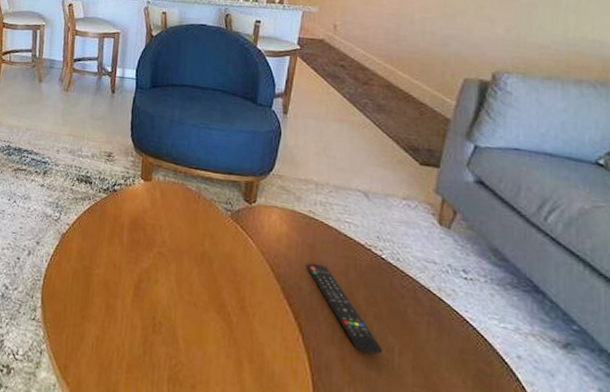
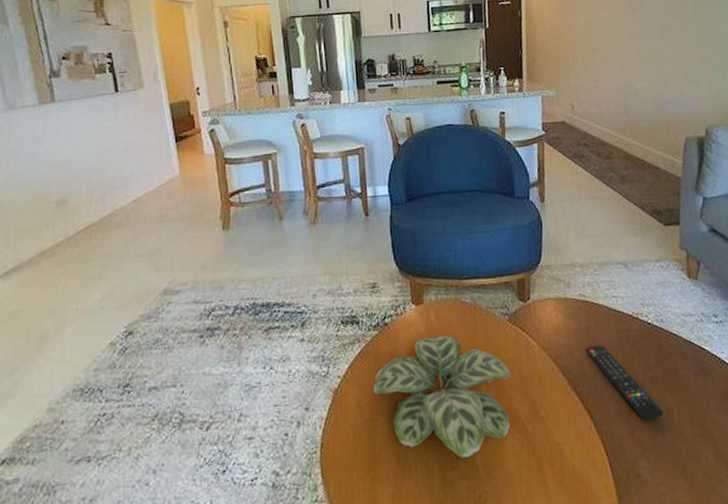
plant: none [95,210,225,328] -> present [373,335,511,458]

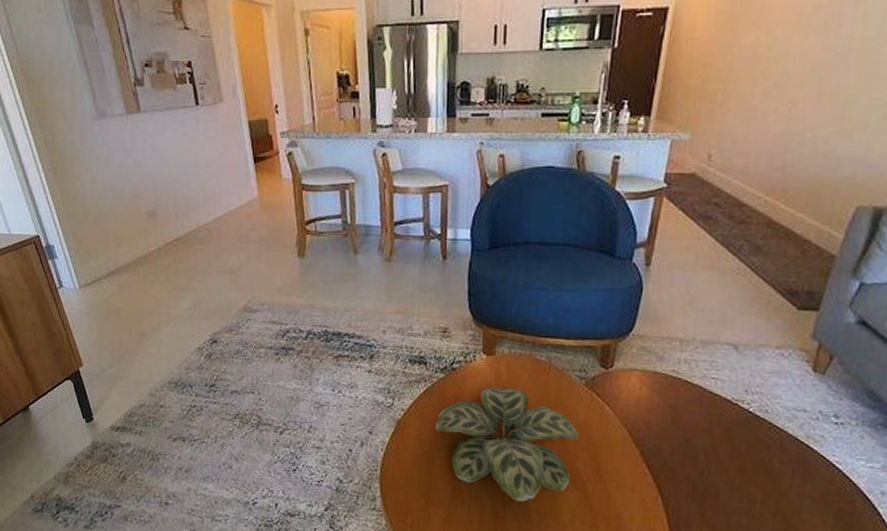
remote control: present [586,345,664,421] -> none [667,424,745,506]

